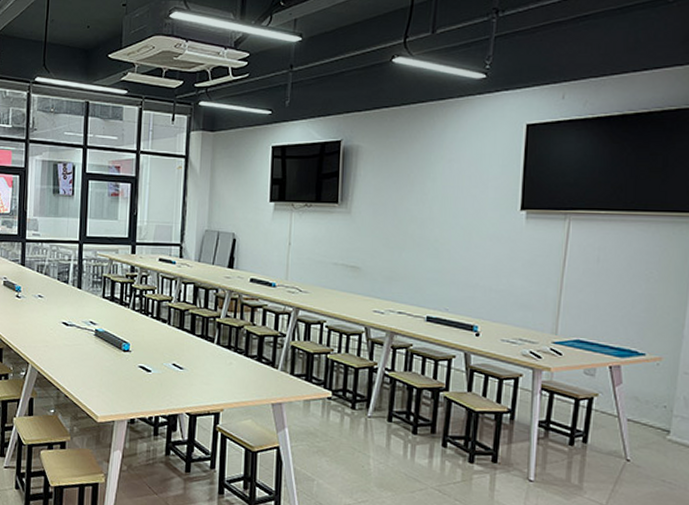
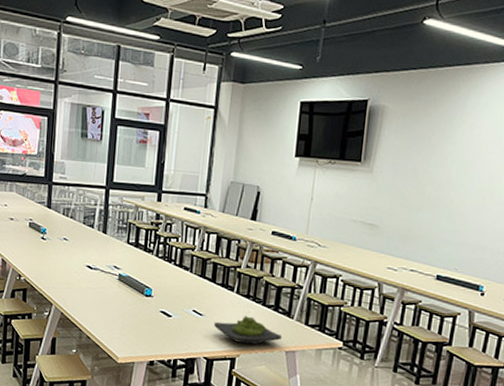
wasabi: none [194,368,268,398] -> present [213,316,283,345]

